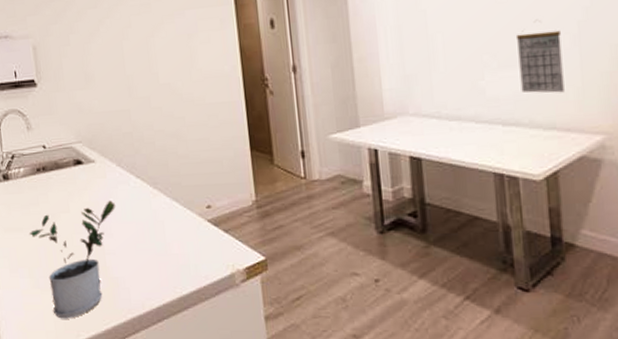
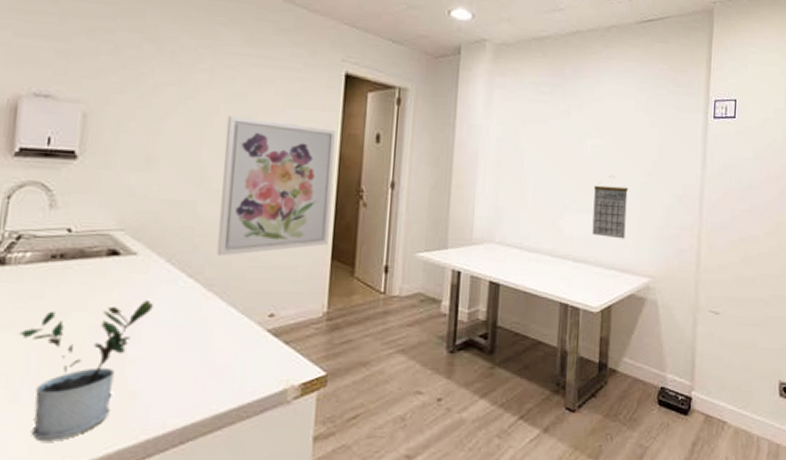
wall art: none [138,23,245,157] -> present [216,116,337,257]

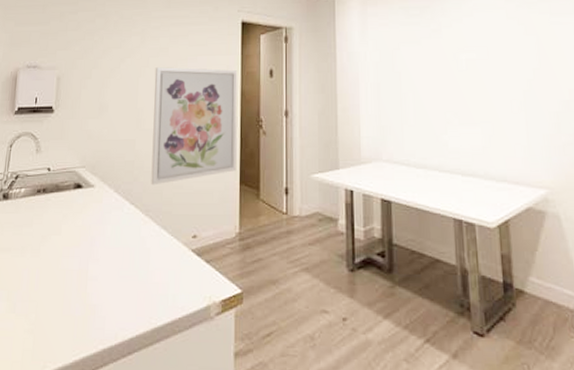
potted plant: present [18,300,153,442] -> none [16,225,106,348]
calendar: present [592,183,628,239] -> none [473,95,513,150]

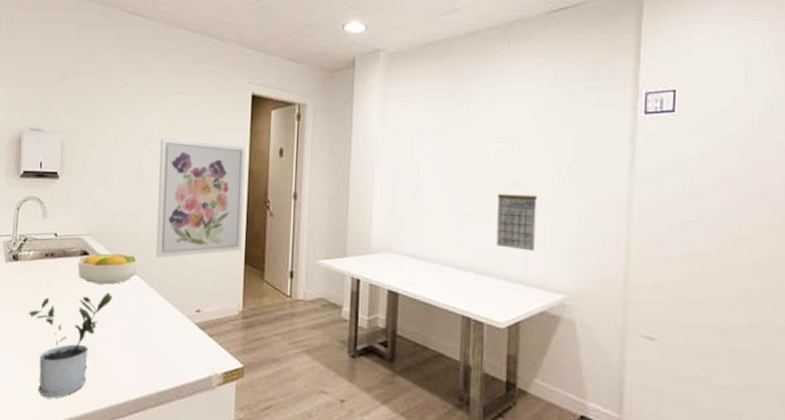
potted plant: none [16,225,106,348] -> present [27,292,112,398]
fruit bowl: none [70,183,133,217] -> present [77,253,138,285]
calendar: none [473,95,513,150] -> present [496,191,537,251]

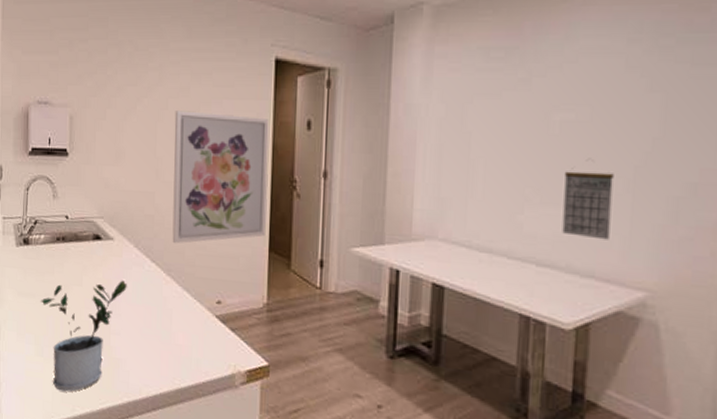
fruit bowl: present [77,253,138,285] -> none [89,237,154,272]

